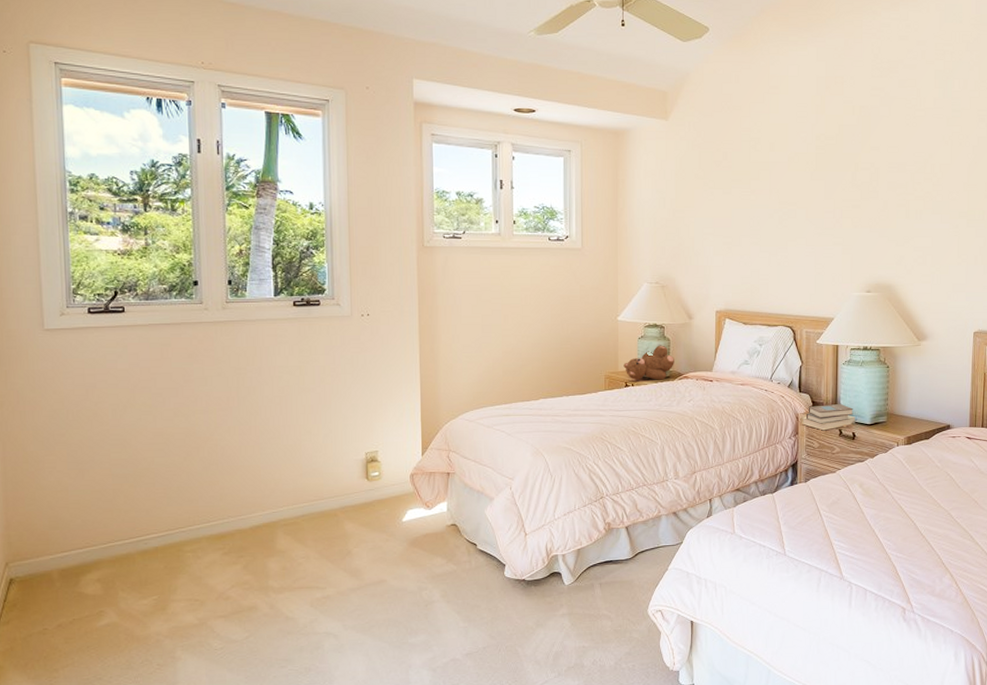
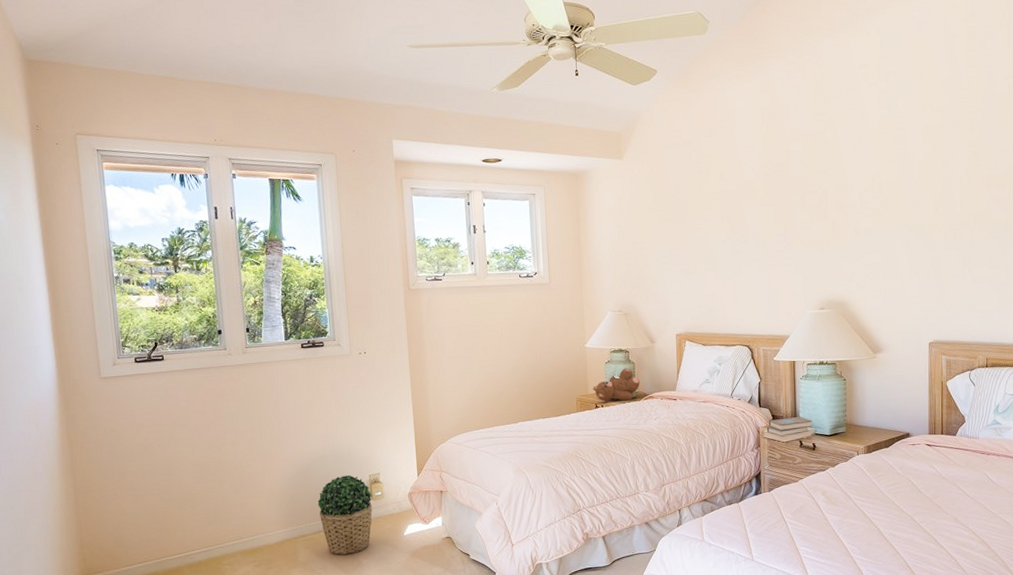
potted plant: none [303,451,368,542] -> present [317,474,373,555]

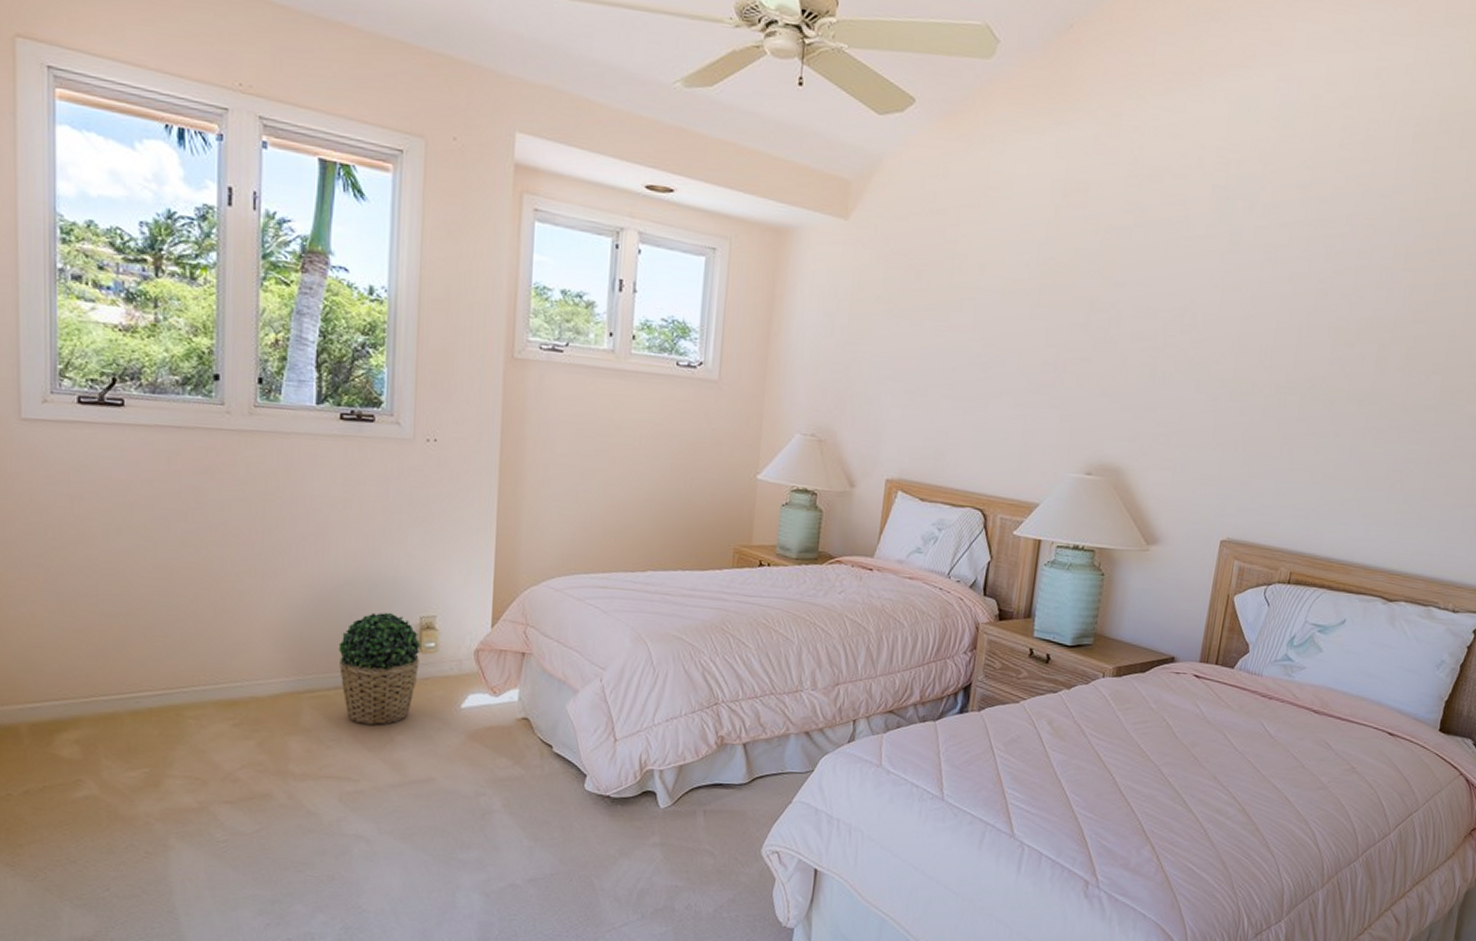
teddy bear: present [593,368,640,401] -> none [759,516,826,562]
books: present [762,416,816,443] -> none [981,615,1053,648]

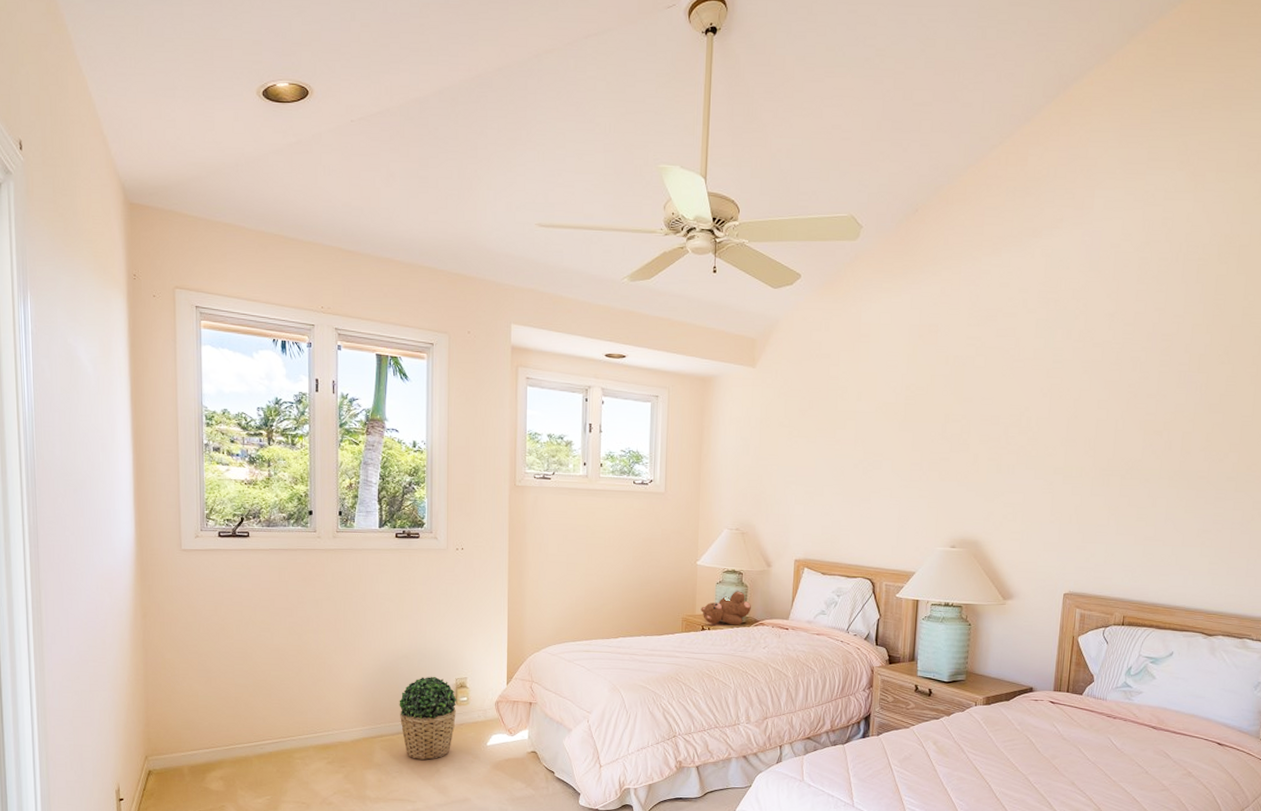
teddy bear: none [759,516,826,562] -> present [701,591,751,626]

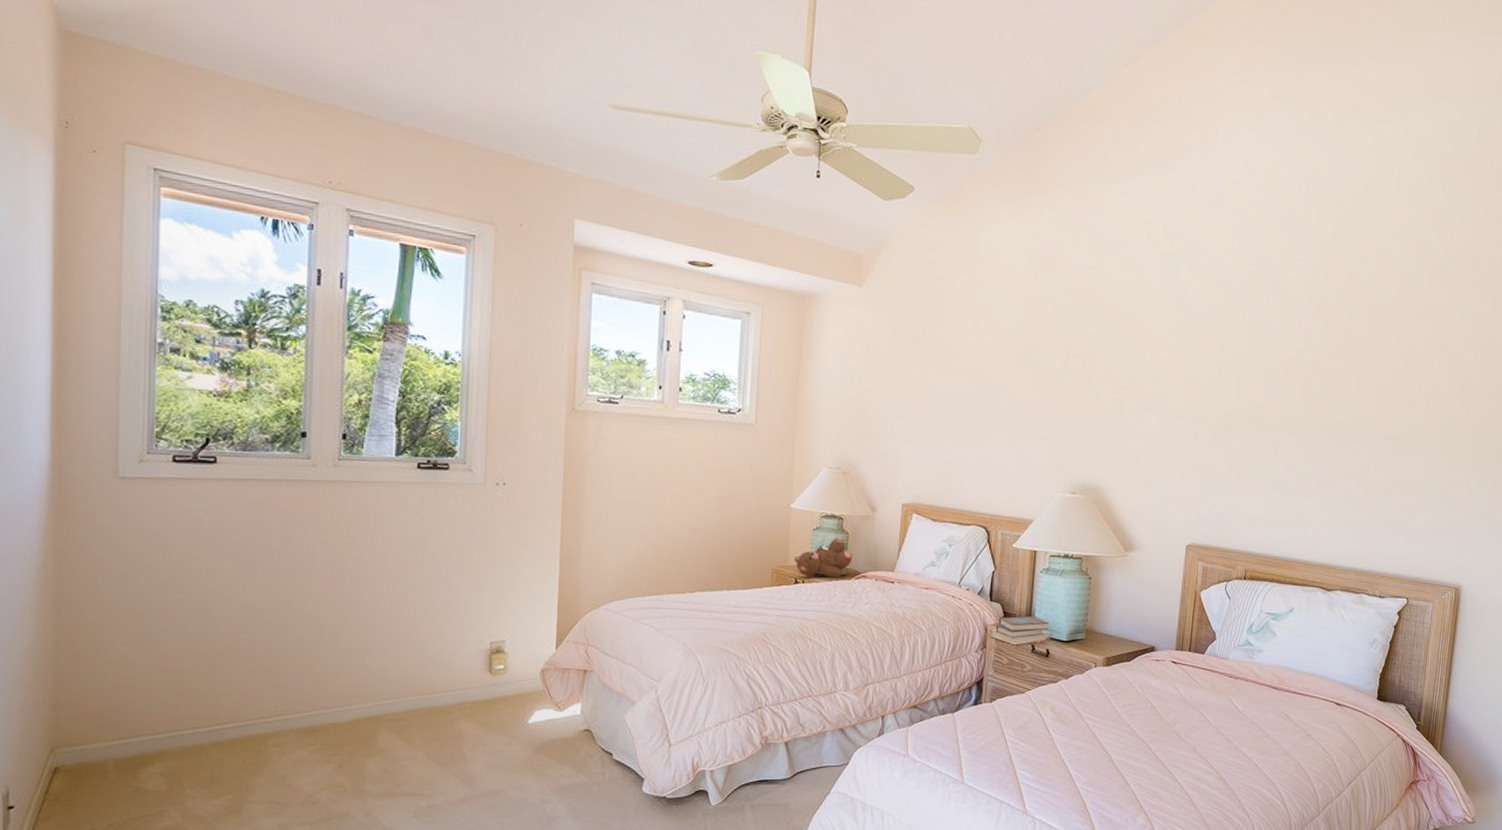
potted plant: present [399,676,457,760] -> none [414,639,491,743]
books: none [876,659,933,685] -> present [990,616,1051,646]

